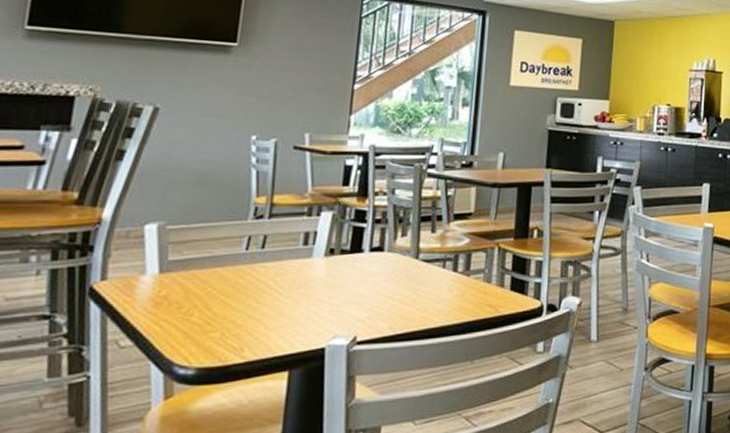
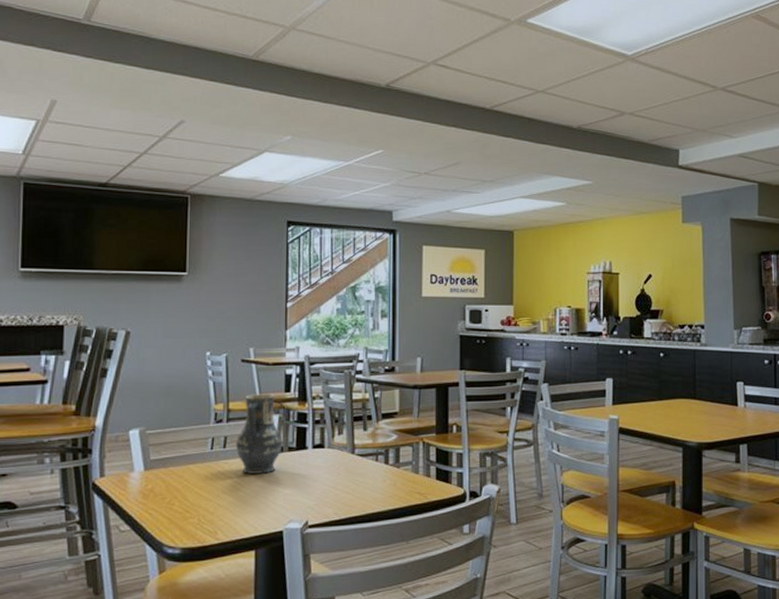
vase: none [276,186,335,280] -> present [235,394,283,474]

